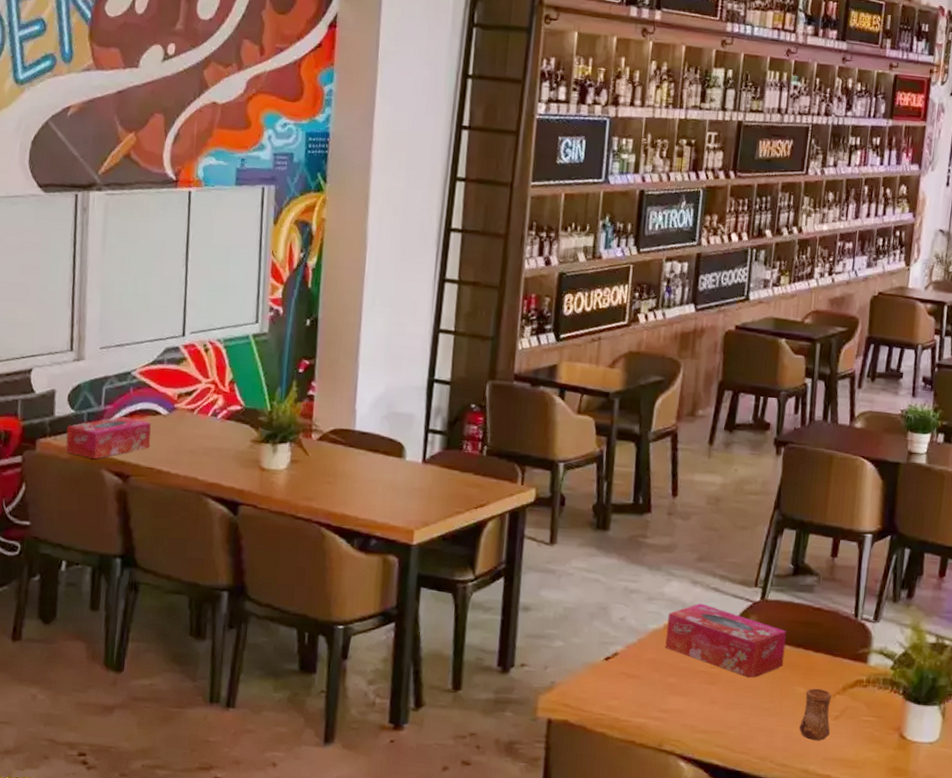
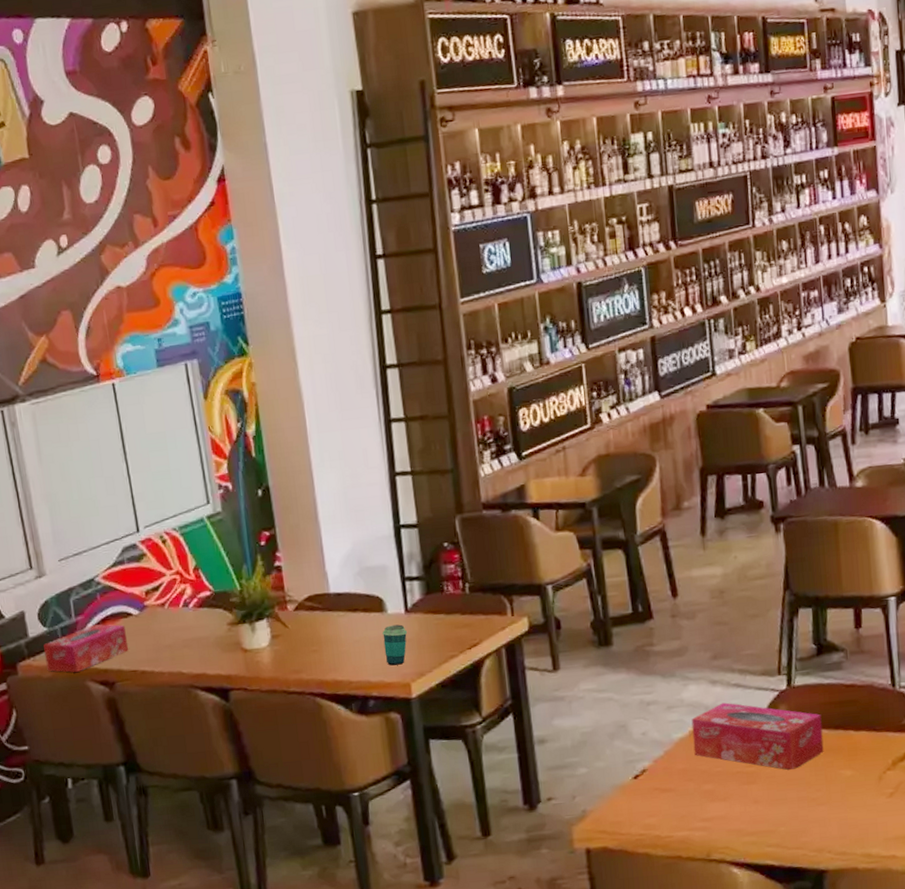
cup: none [395,472,421,511] -> present [382,624,408,666]
cup: present [799,688,832,740] -> none [853,767,888,822]

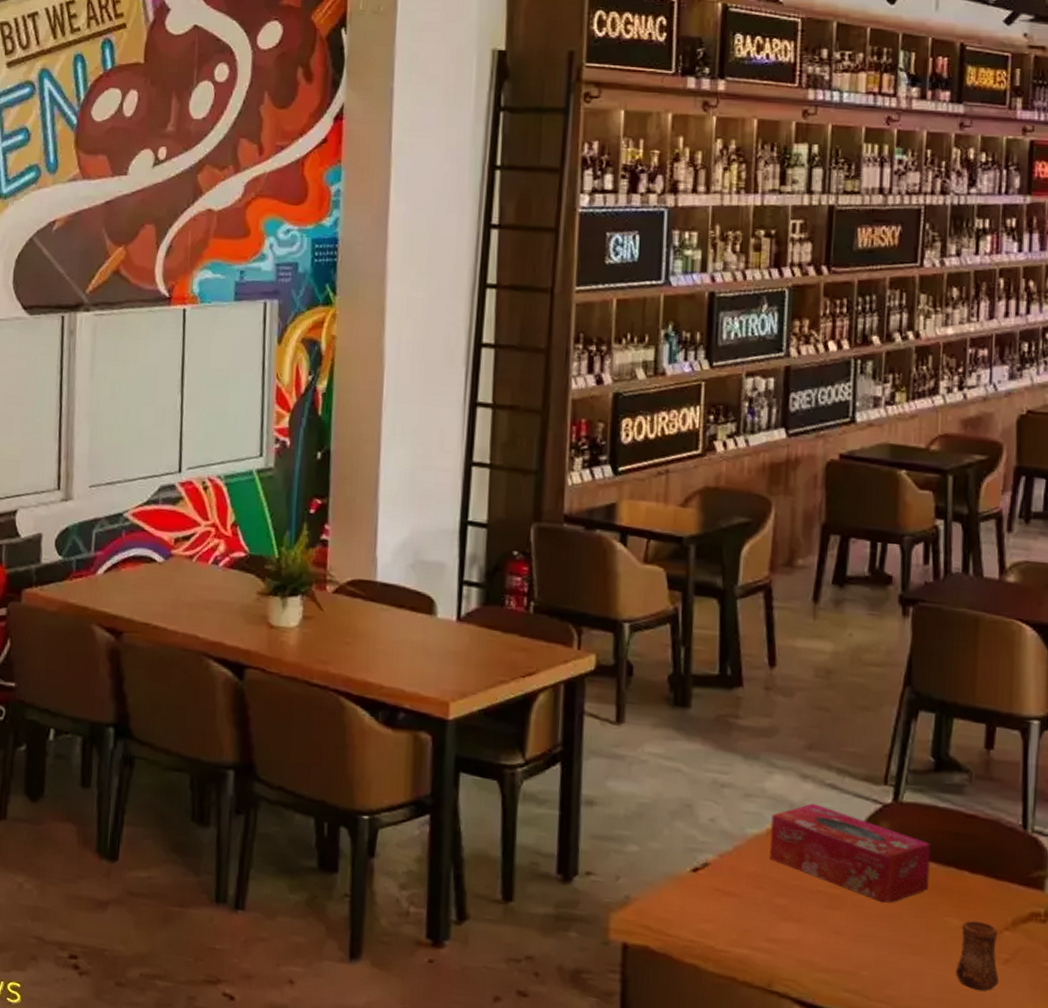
tissue box: present [44,624,129,673] -> none [53,563,146,613]
cup: present [382,624,408,666] -> none [426,631,456,679]
cup: none [853,767,888,822] -> present [956,920,1000,991]

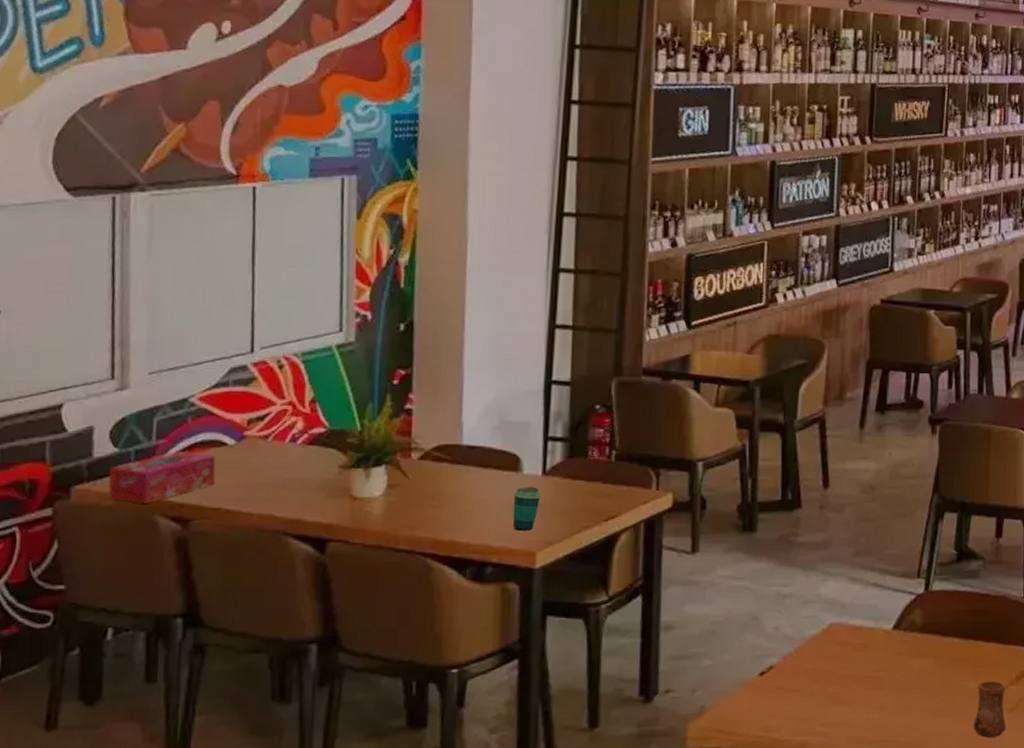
tissue box: none [53,563,146,613] -> present [108,450,216,504]
cup: none [426,631,456,679] -> present [512,487,542,531]
tissue box: present [769,803,931,903] -> none [824,602,954,677]

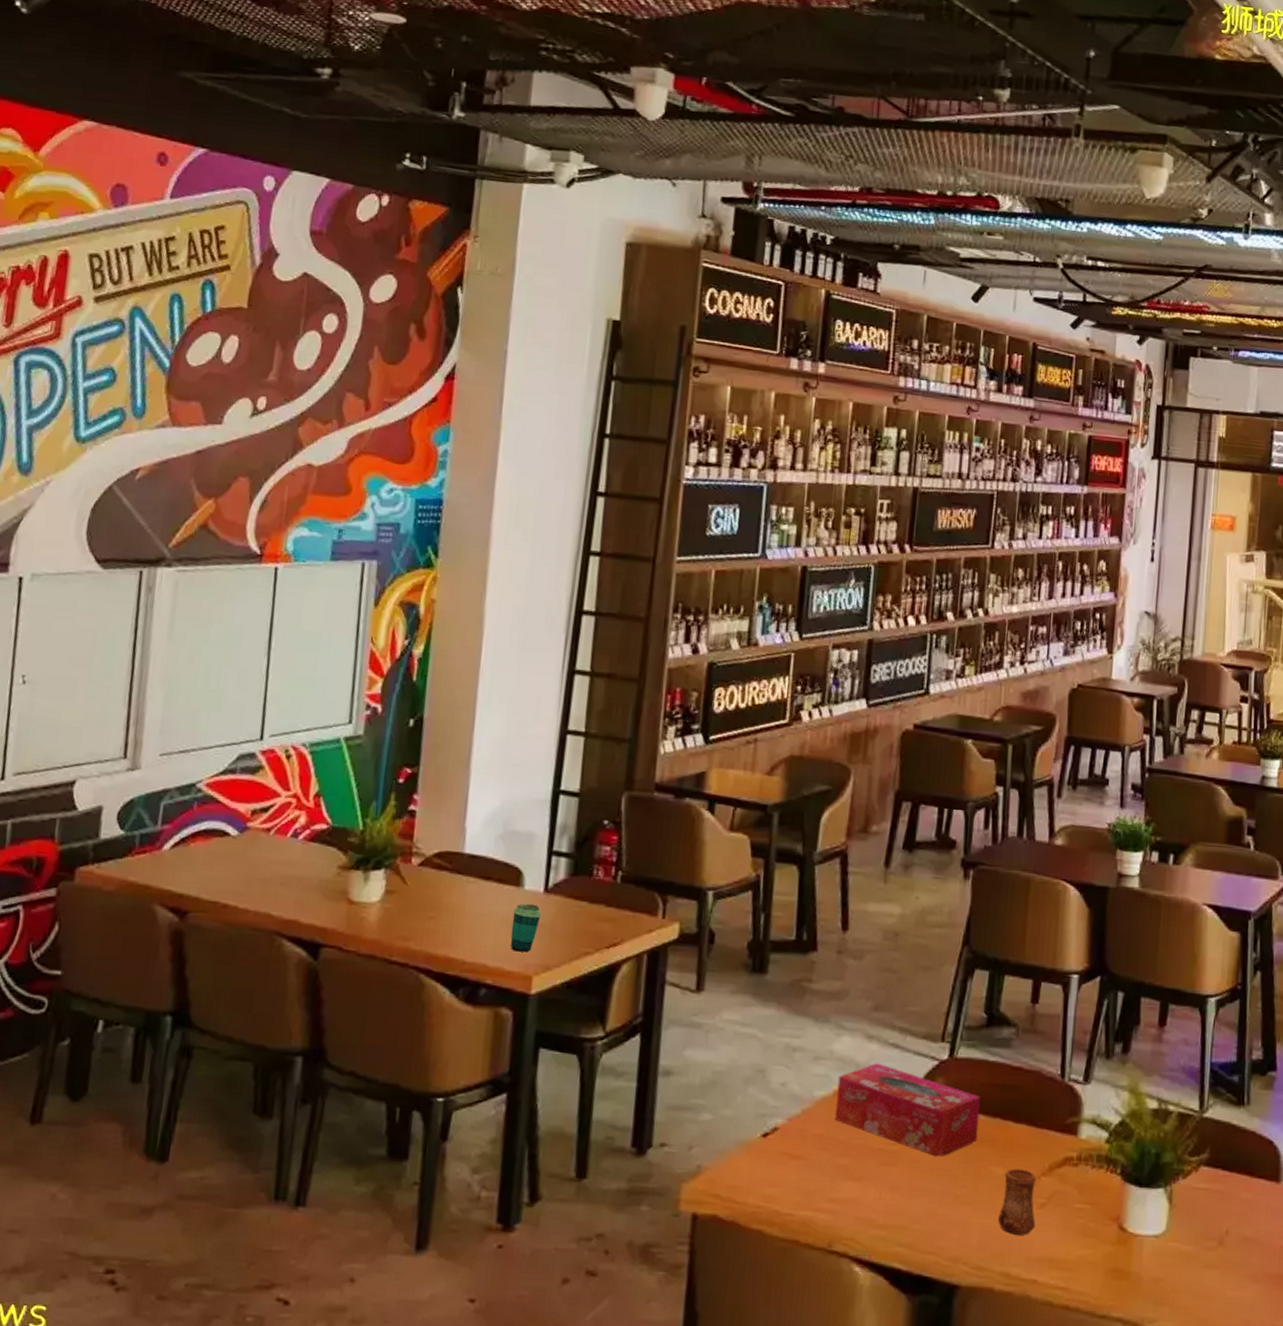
tissue box: present [108,450,216,504] -> none [111,837,217,892]
tissue box: none [824,602,954,677] -> present [835,1063,981,1156]

